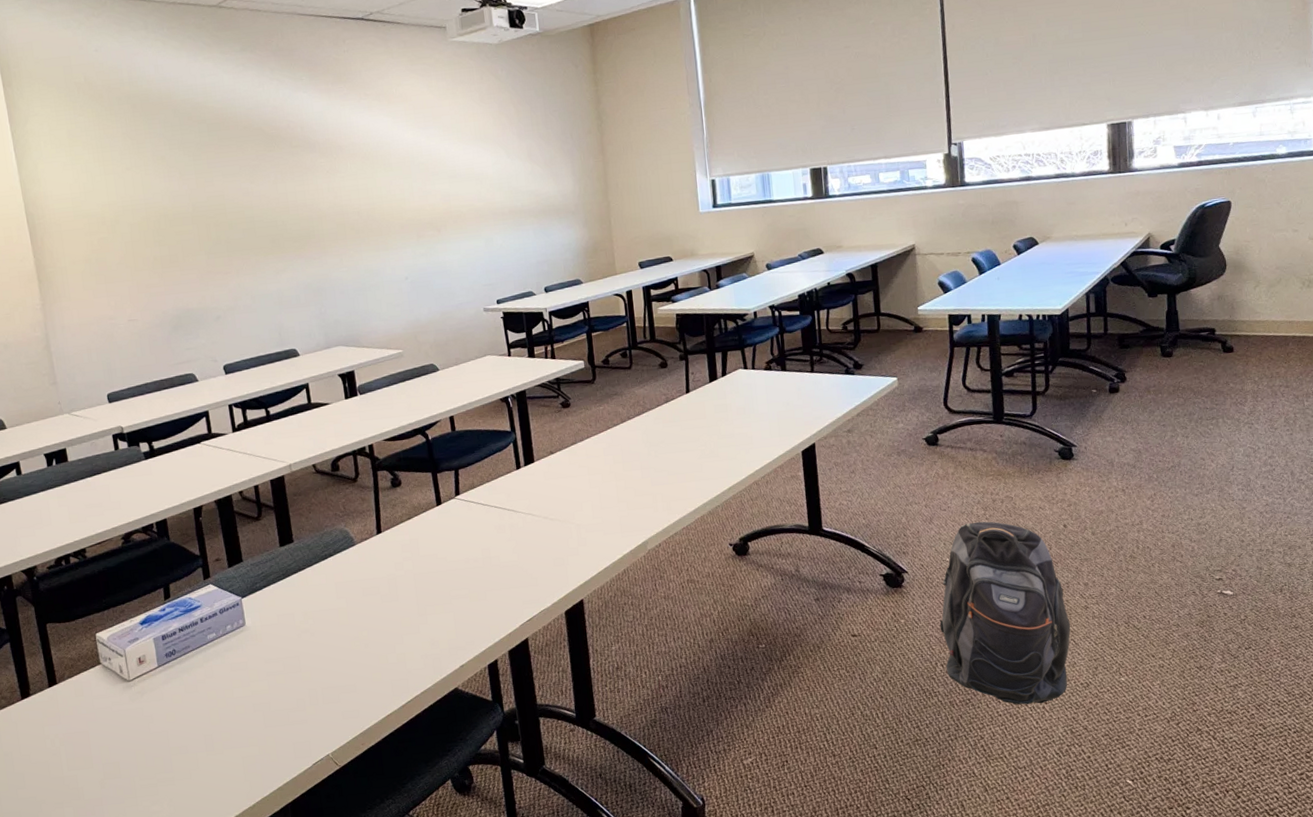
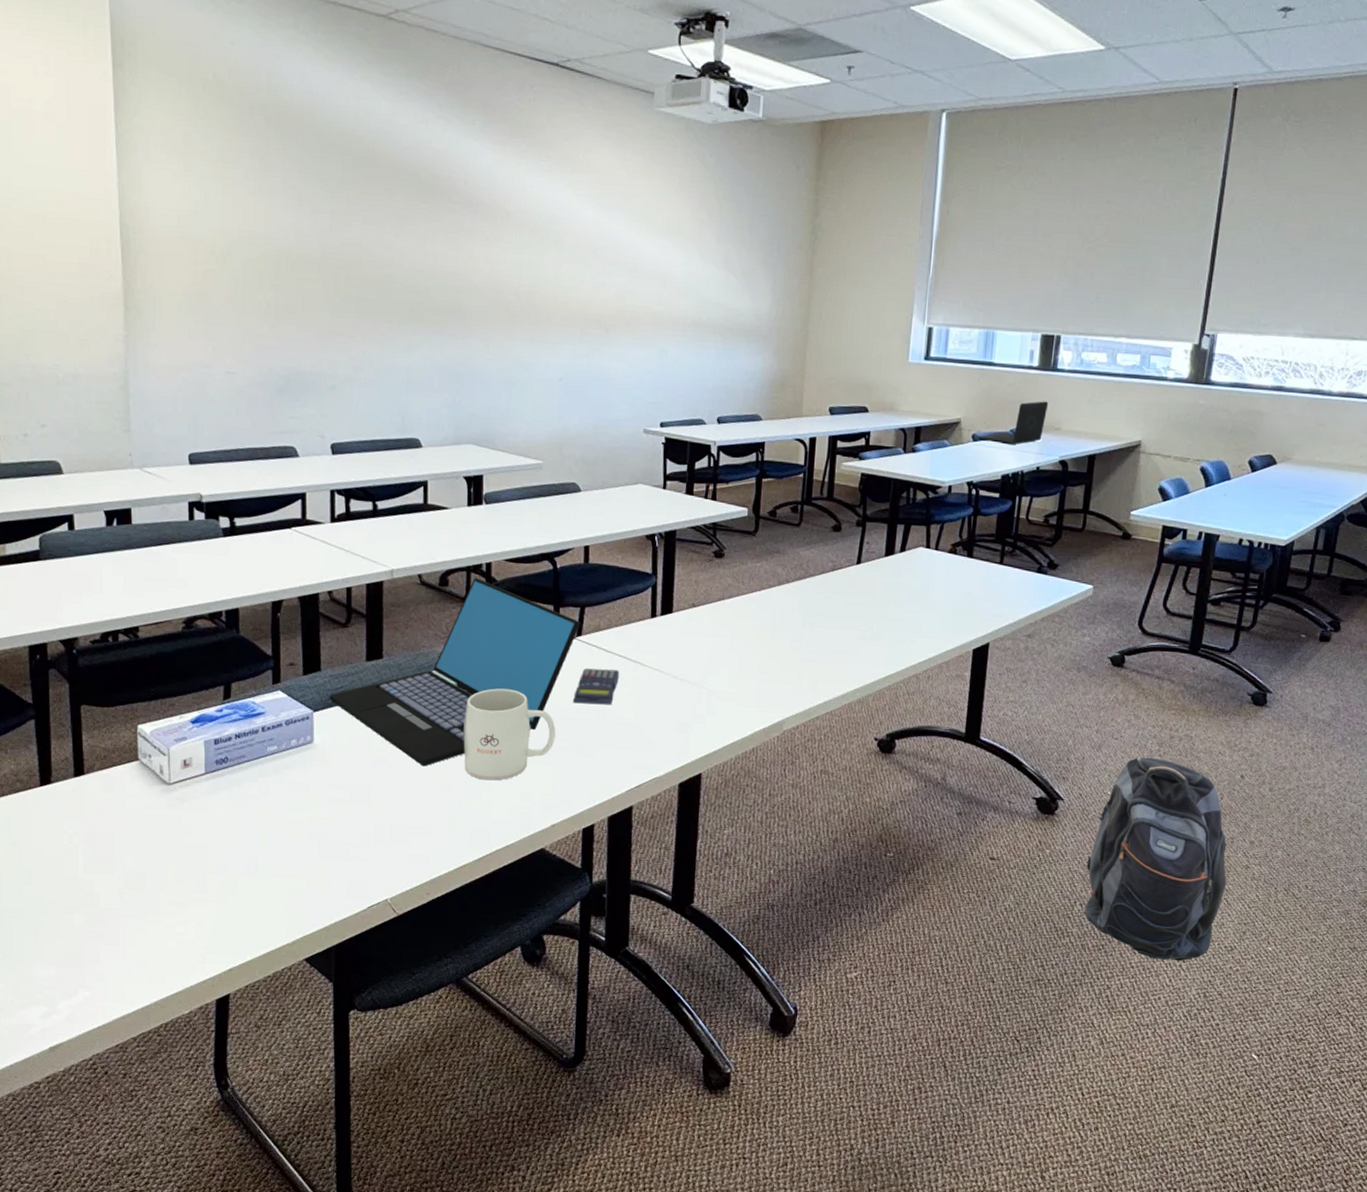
laptop: none [253,459,457,631] -> present [329,578,581,767]
mug: none [370,551,452,635] -> present [463,688,556,781]
calculator: none [461,520,498,555] -> present [573,668,619,705]
laptop: none [770,225,828,268] -> present [976,401,1049,445]

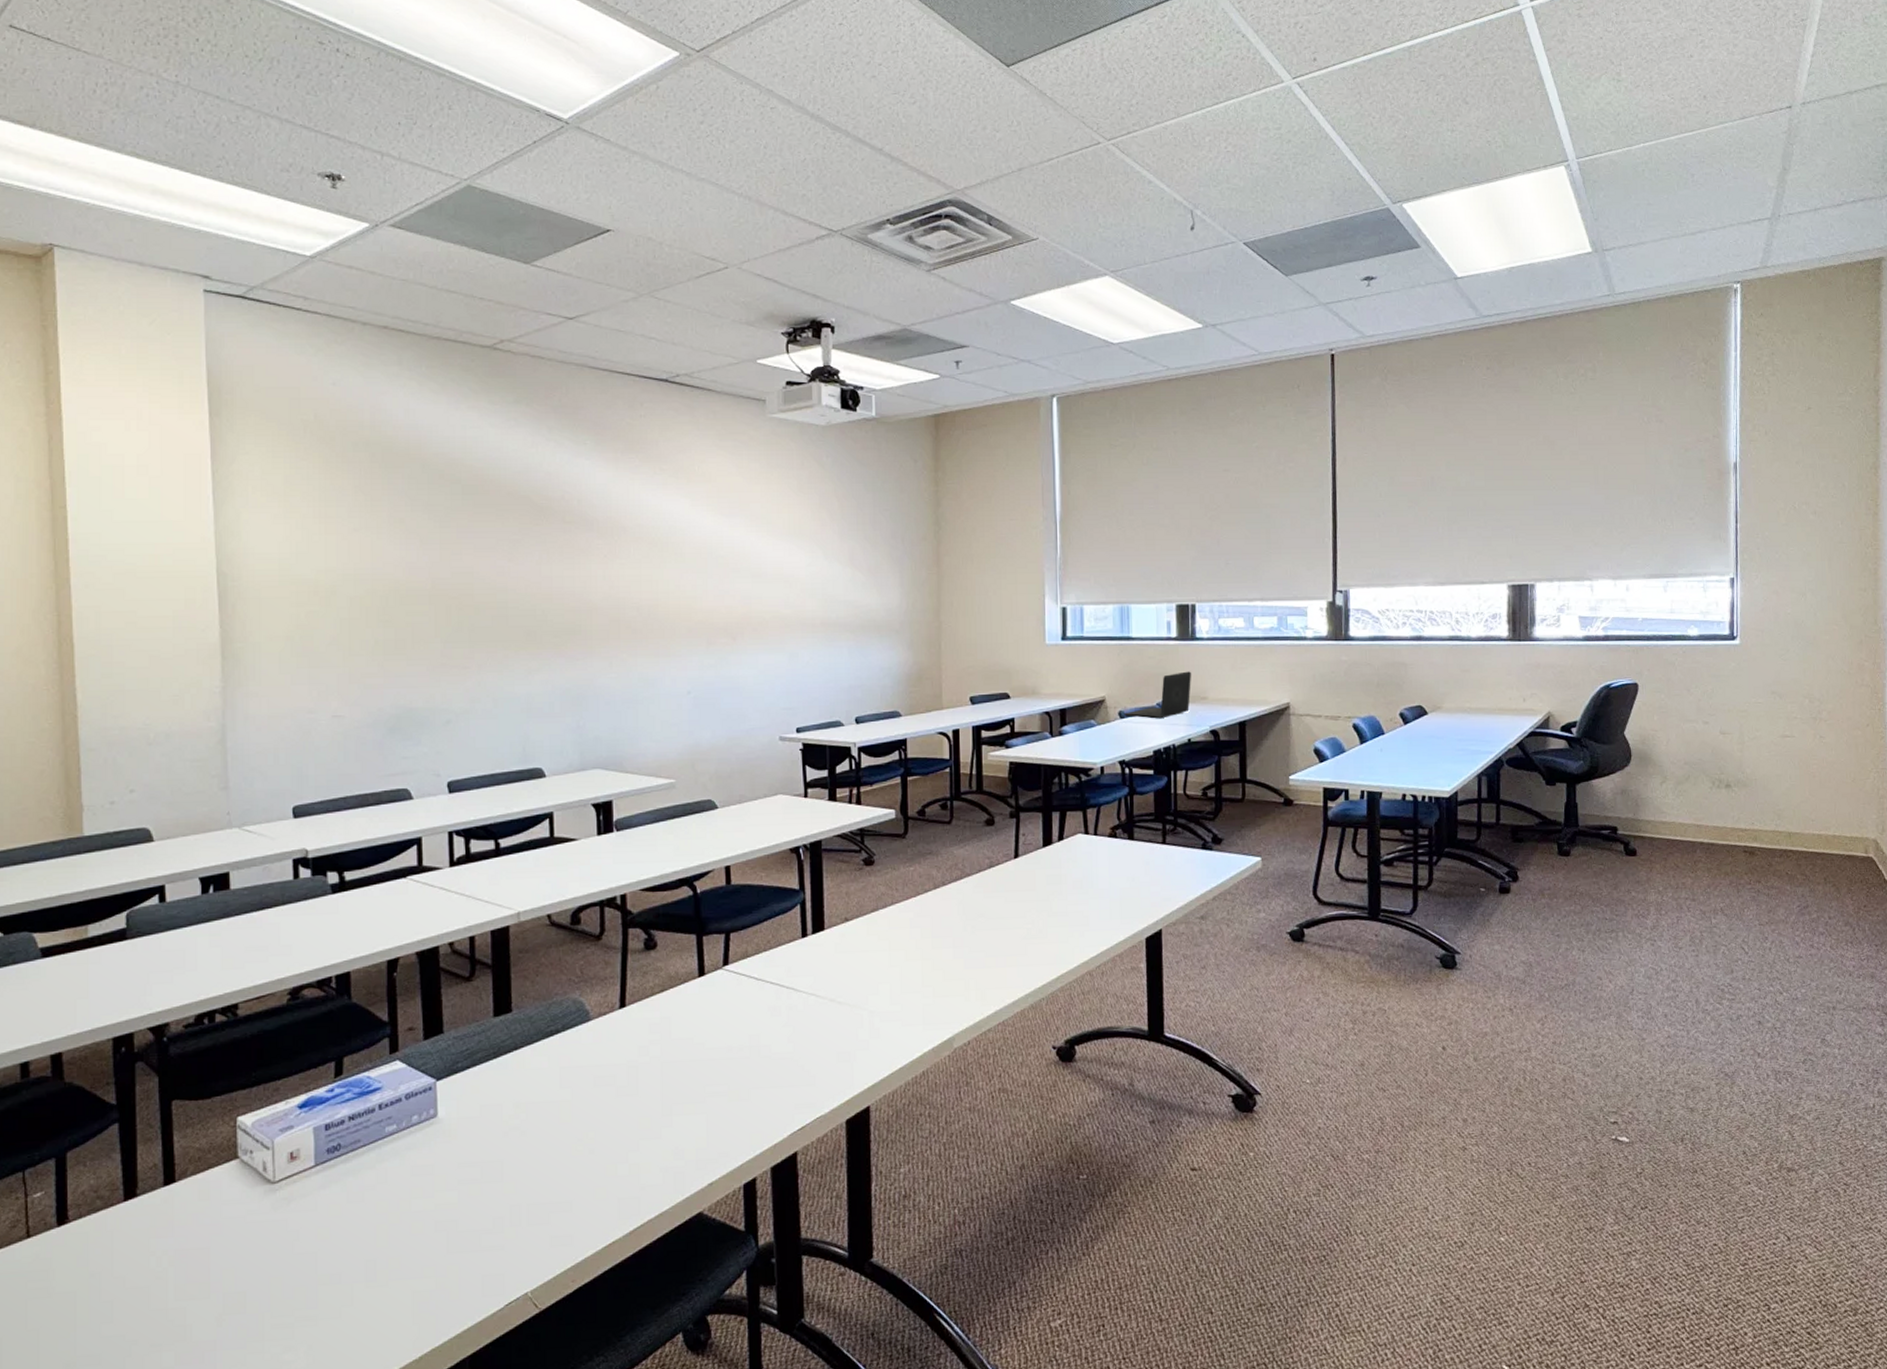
laptop: present [329,578,581,767] -> none [453,913,727,1131]
mug: present [463,688,556,781] -> none [604,1032,707,1140]
calculator: present [573,668,619,705] -> none [724,998,772,1041]
backpack: present [1084,757,1227,961] -> none [1294,1036,1446,1266]

